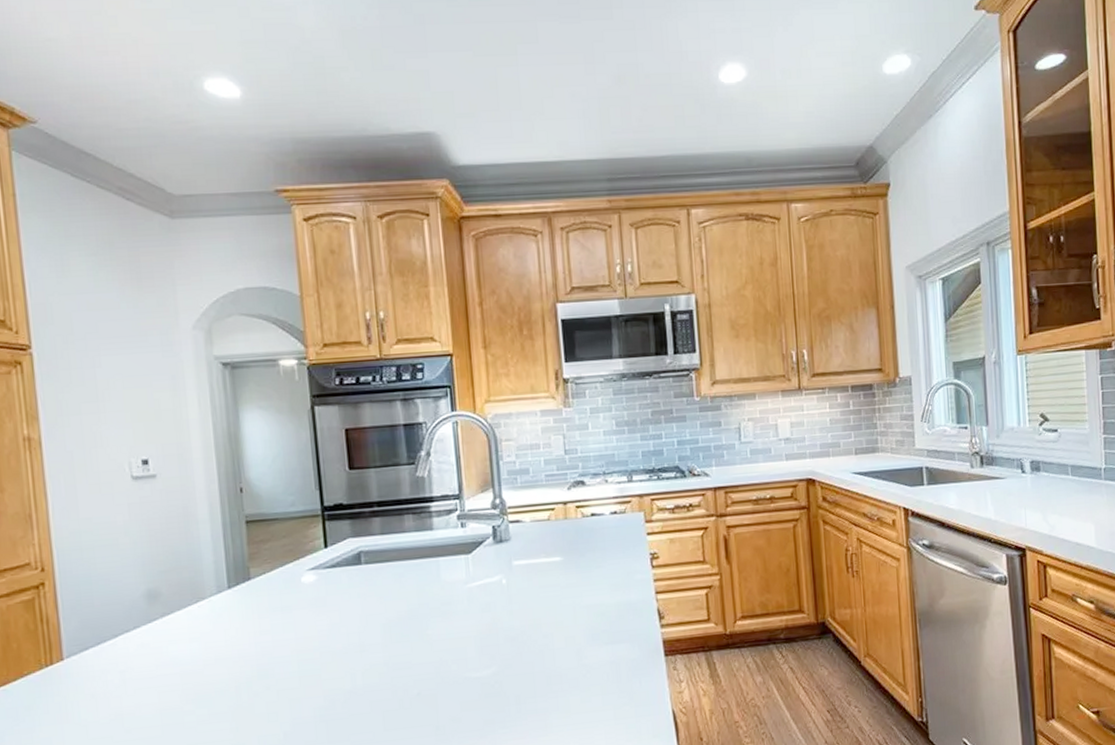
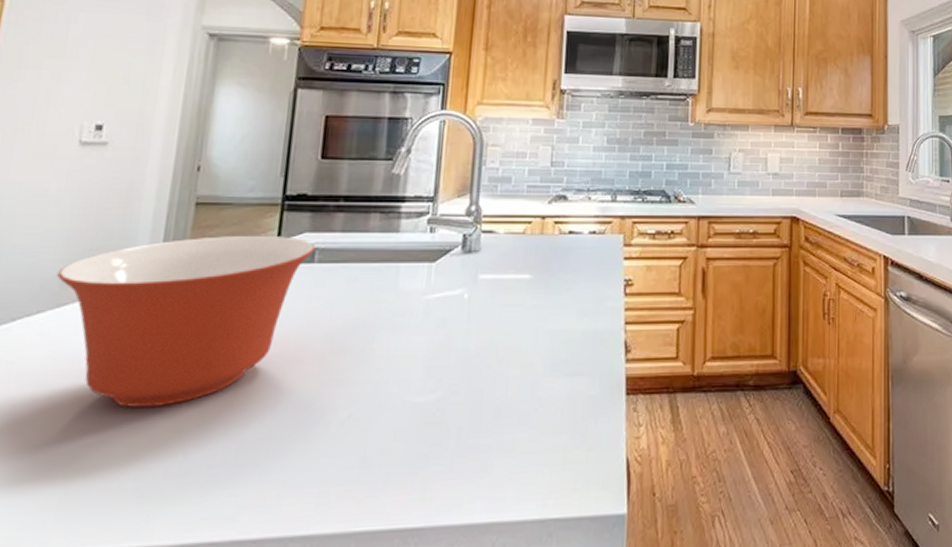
mixing bowl: none [142,543,360,701] -> present [57,236,315,407]

